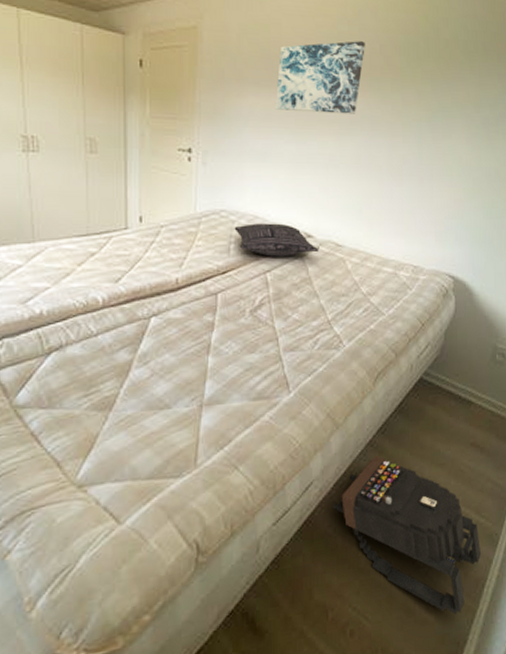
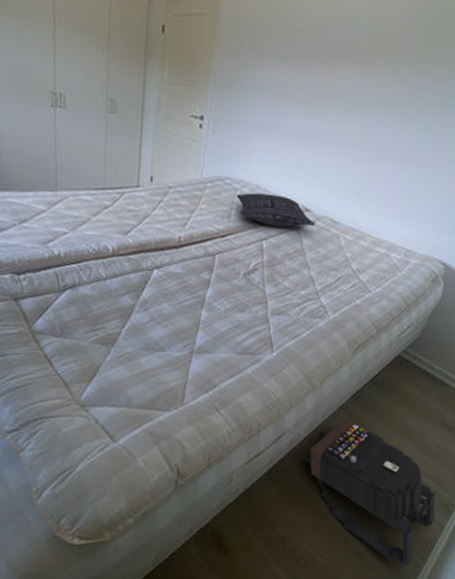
wall art: present [275,41,365,114] -> none [287,18,386,94]

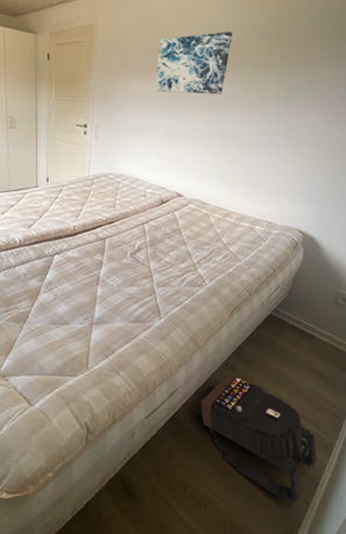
pillow: present [236,192,316,228] -> none [119,184,188,211]
wall art: none [287,18,386,94] -> present [154,32,232,94]

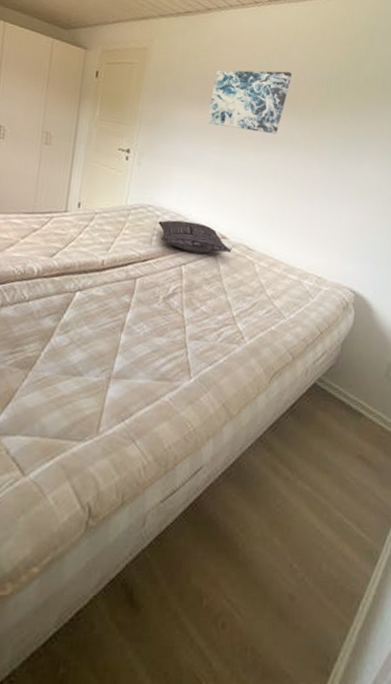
pillow: none [119,184,188,211] -> present [158,220,232,254]
backpack: present [193,373,316,503] -> none [218,452,360,627]

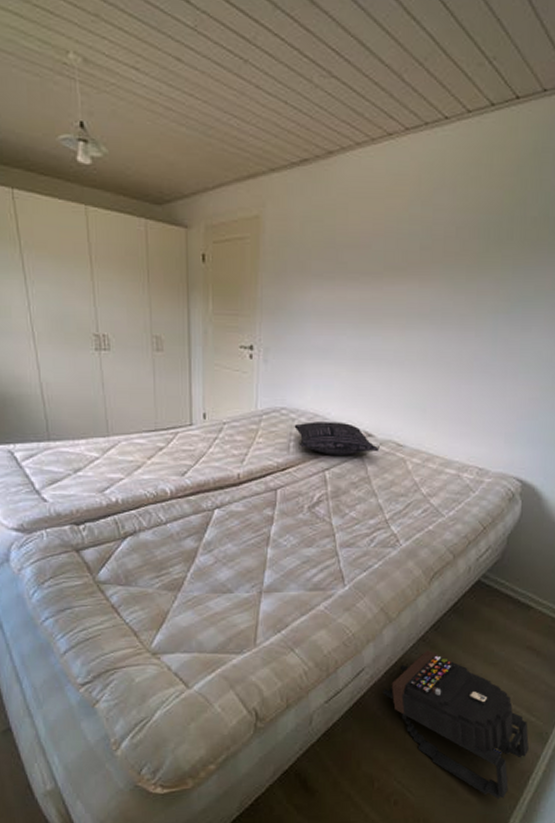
wall art: present [206,70,292,134] -> none [338,224,440,307]
backpack: none [218,452,360,627] -> present [383,650,529,799]

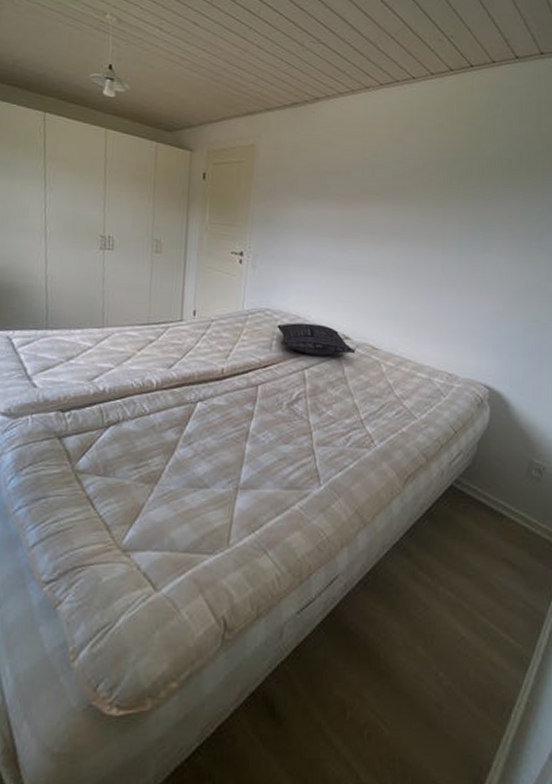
backpack: present [383,650,529,799] -> none [356,558,509,736]

